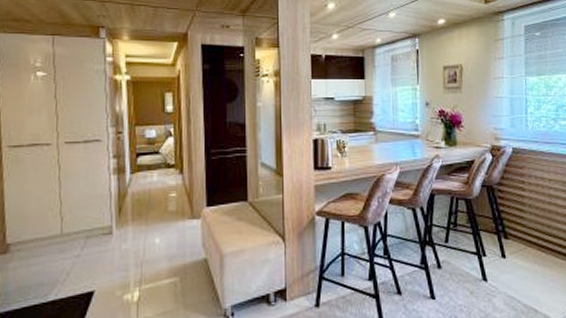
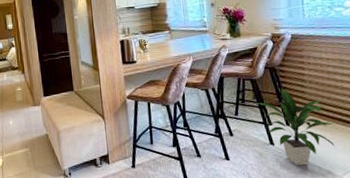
indoor plant: none [471,210,553,308] -> present [257,87,335,166]

